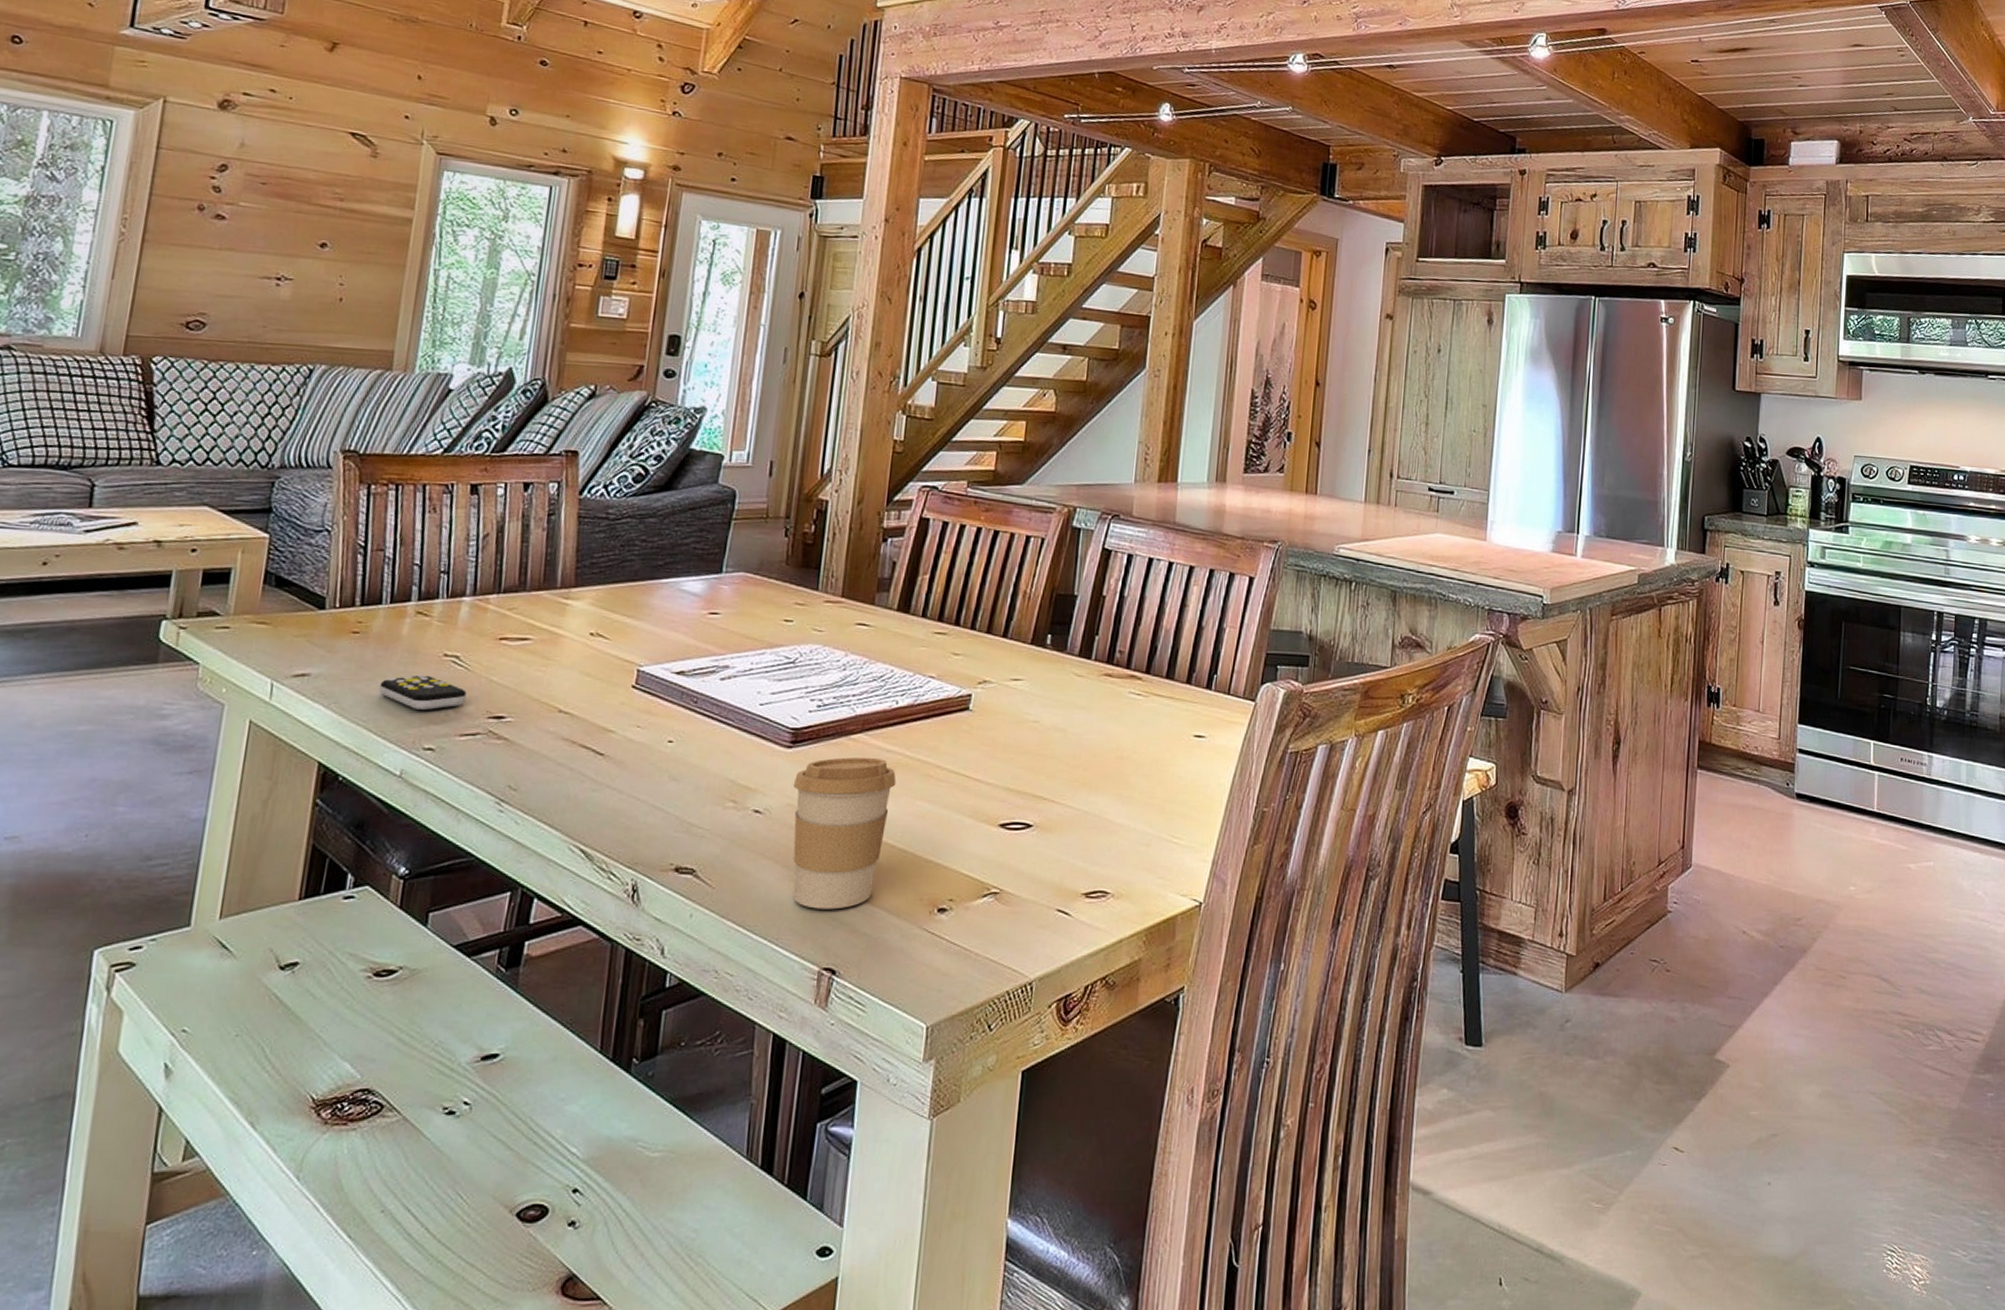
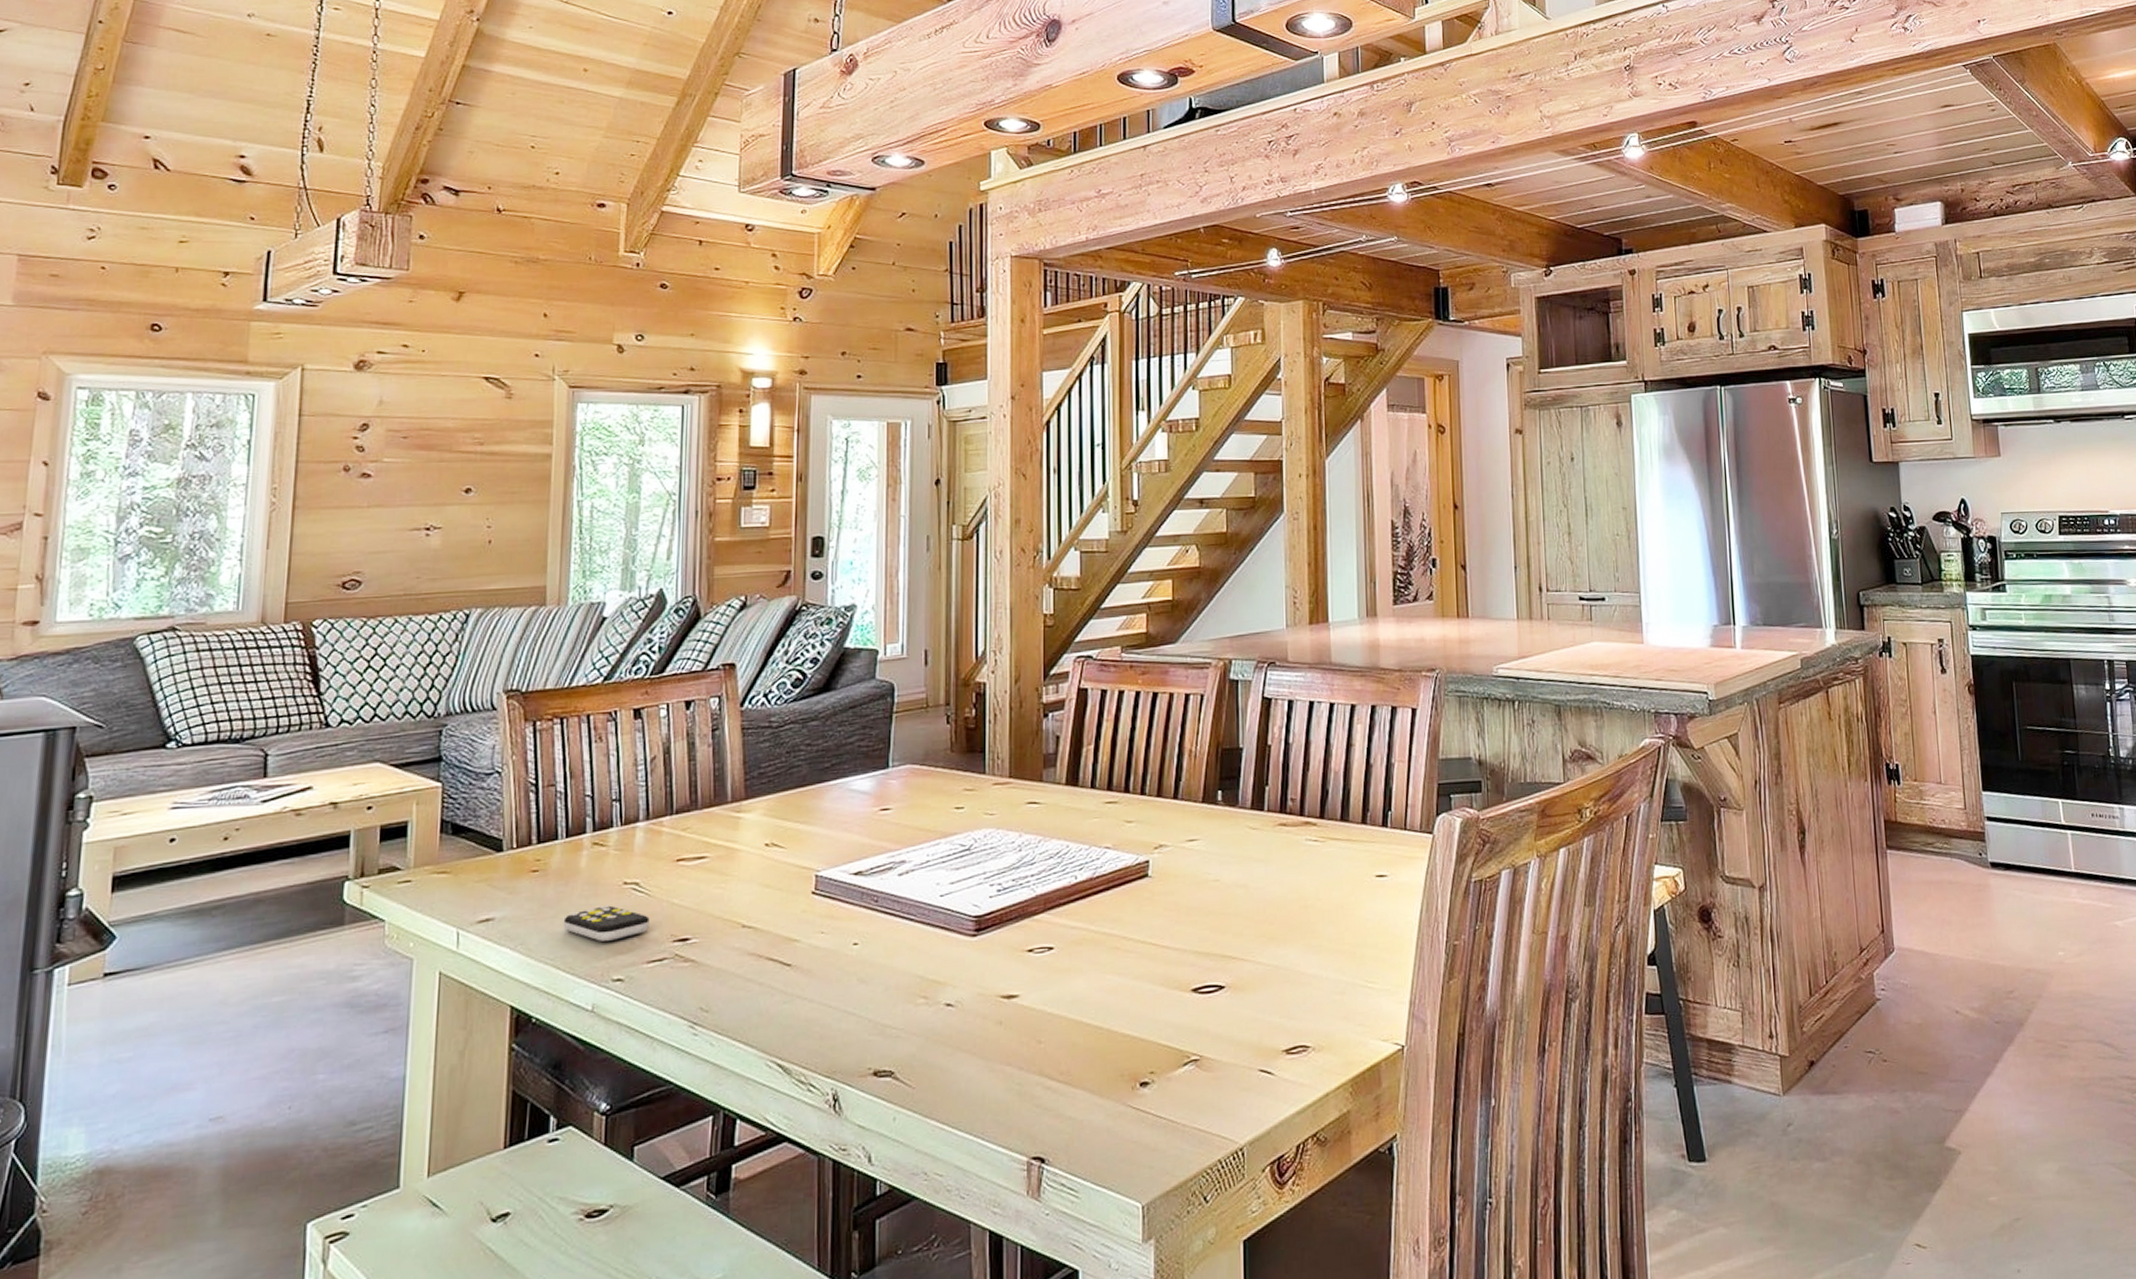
coffee cup: present [792,757,897,910] -> none [981,936,1084,1098]

